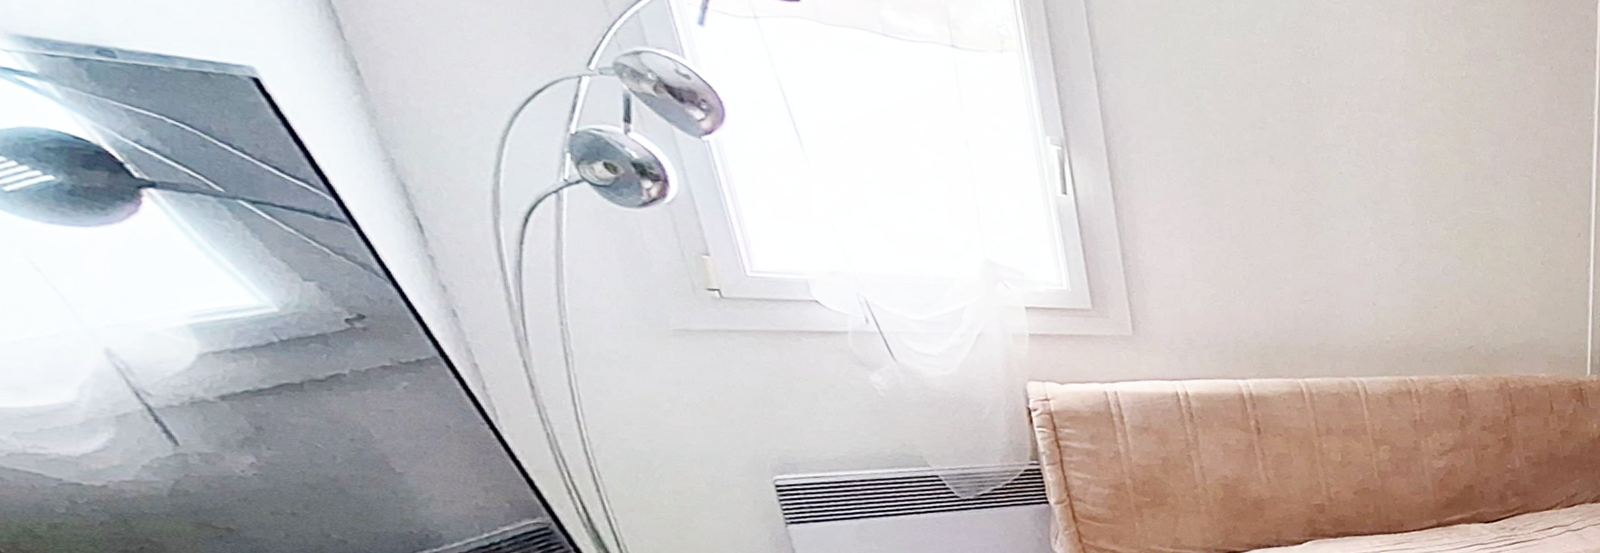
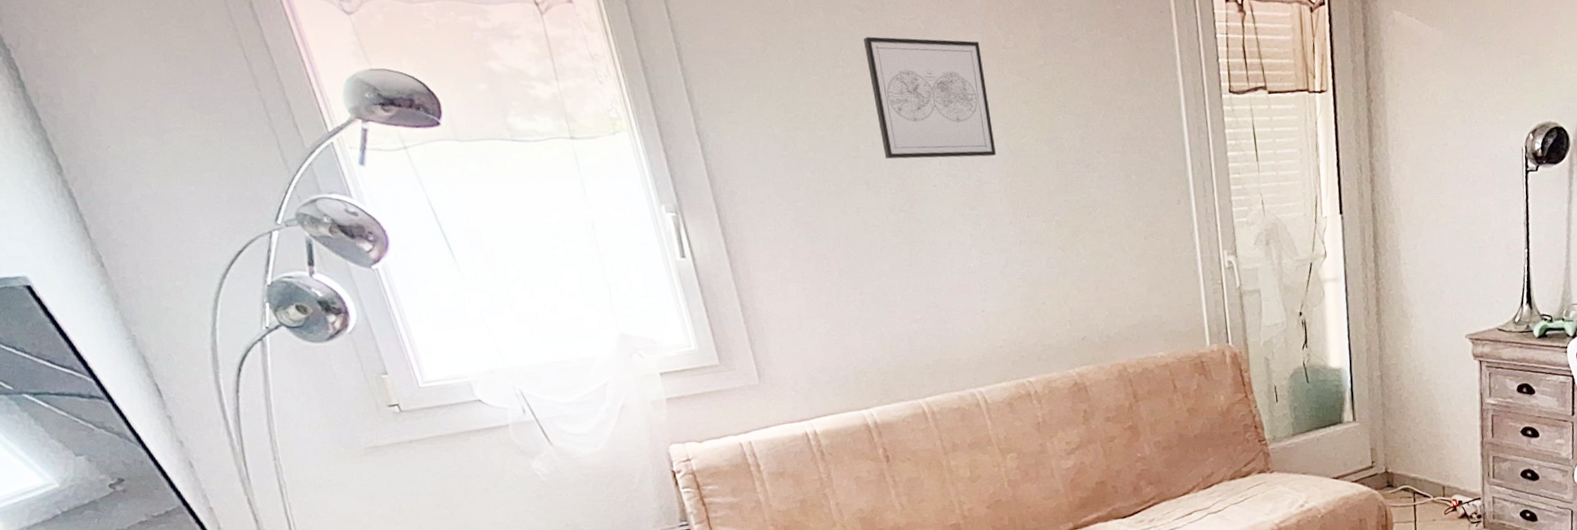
wall art: none [1284,10,1406,155] -> present [863,36,996,160]

